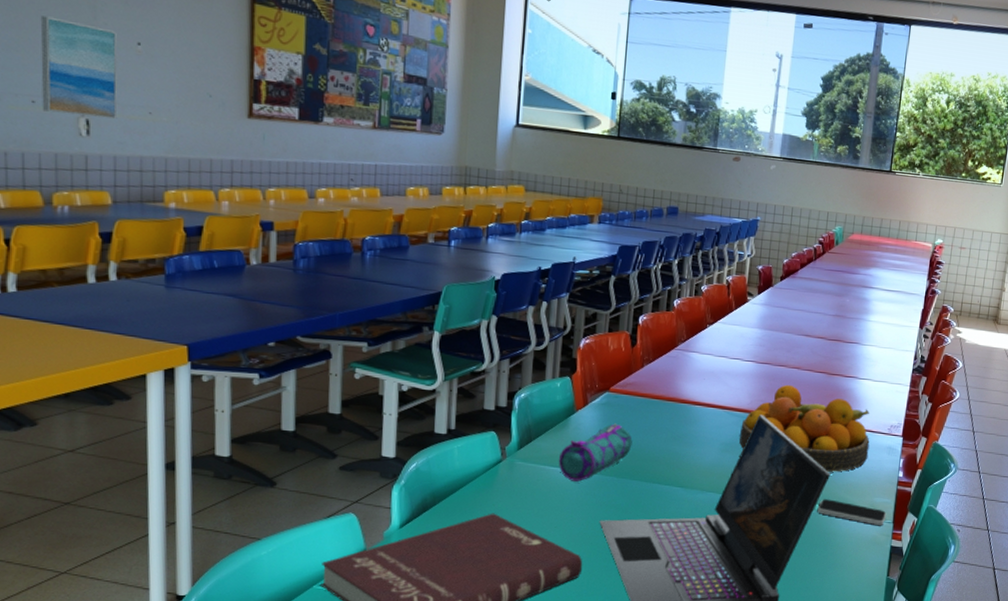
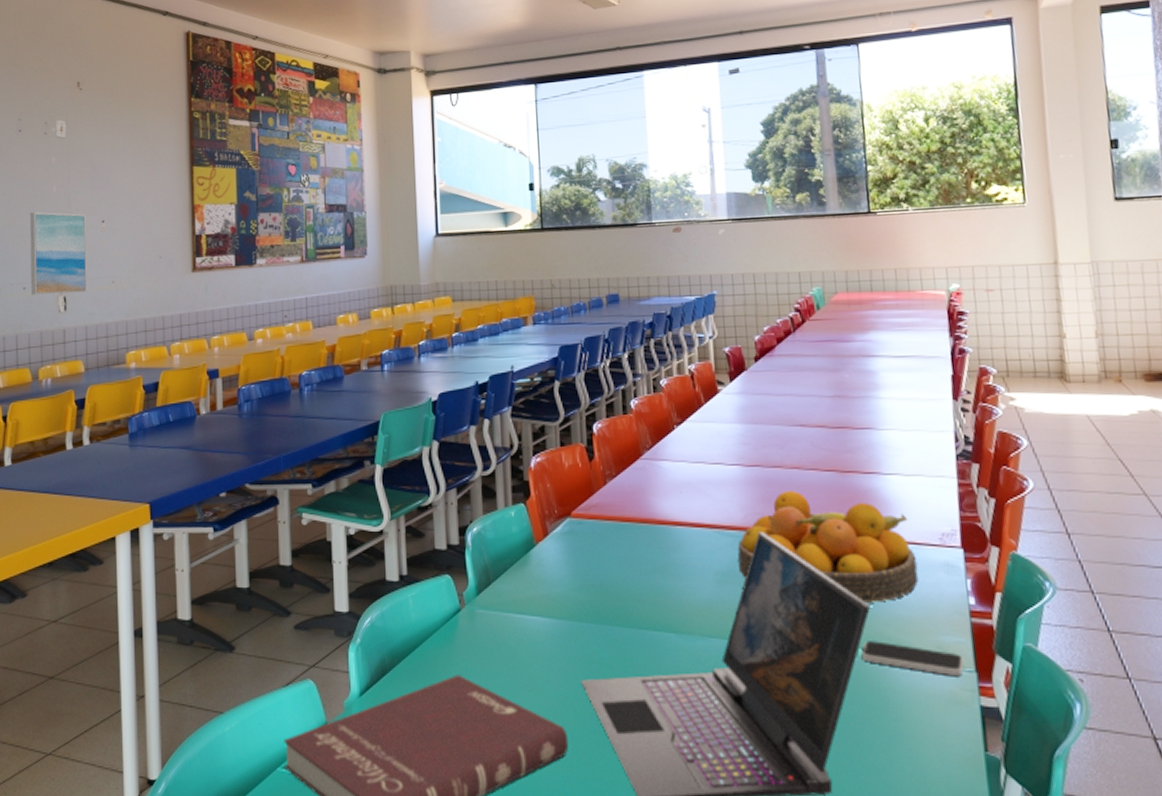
pencil case: present [558,423,633,483] -> none [523,555,607,632]

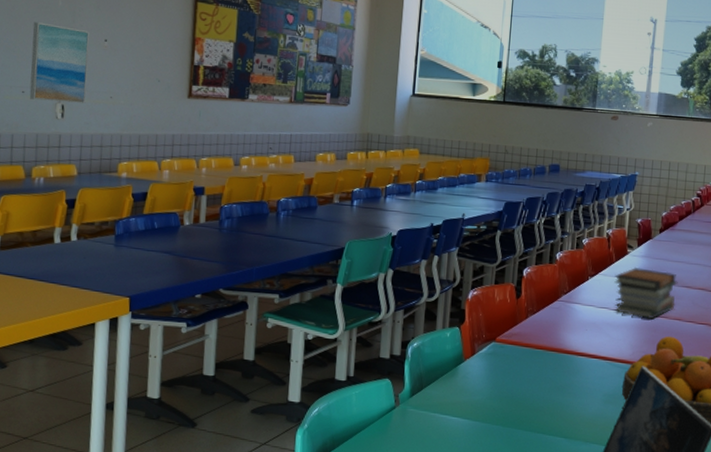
book stack: none [706,407,790,470] -> present [614,266,678,319]

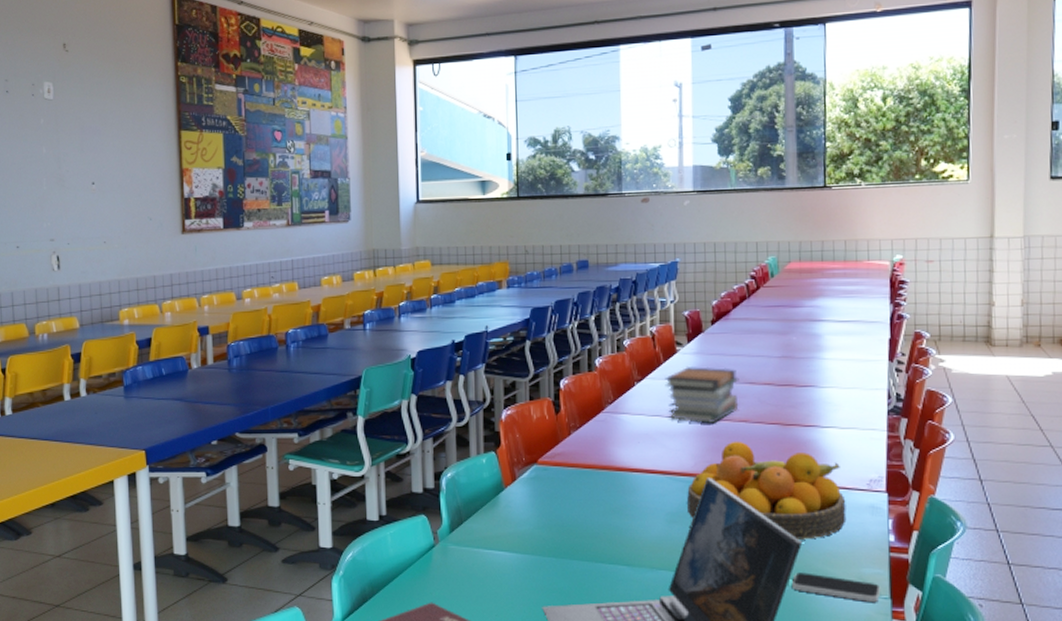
wall art: present [29,22,89,103] -> none [20,173,80,254]

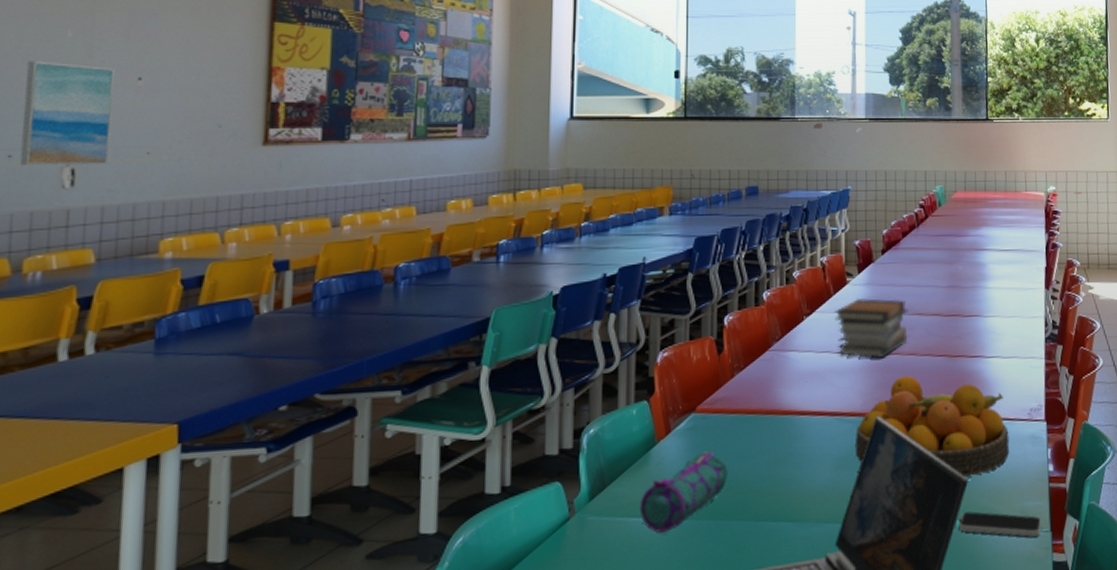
wall art: none [20,173,80,254] -> present [19,61,115,165]
pencil case: none [492,498,568,566] -> present [639,451,728,534]

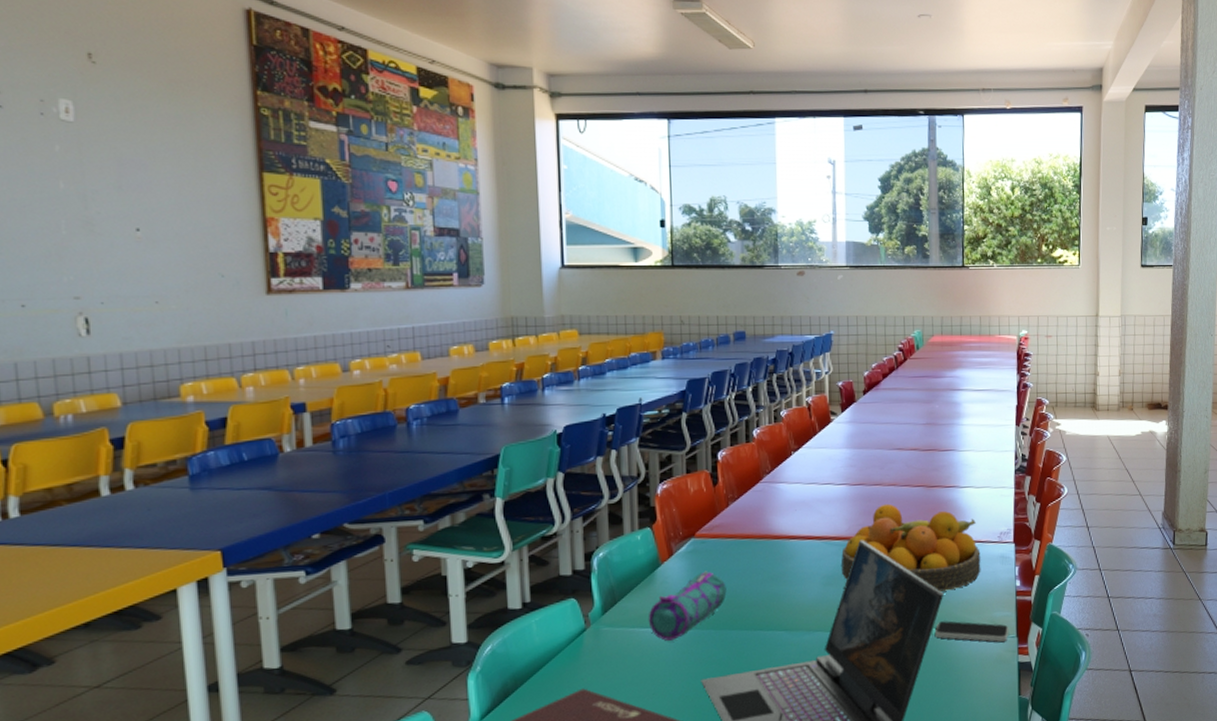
wall art: present [19,61,115,165] -> none [24,212,120,315]
book stack: present [834,297,908,358] -> none [820,434,889,489]

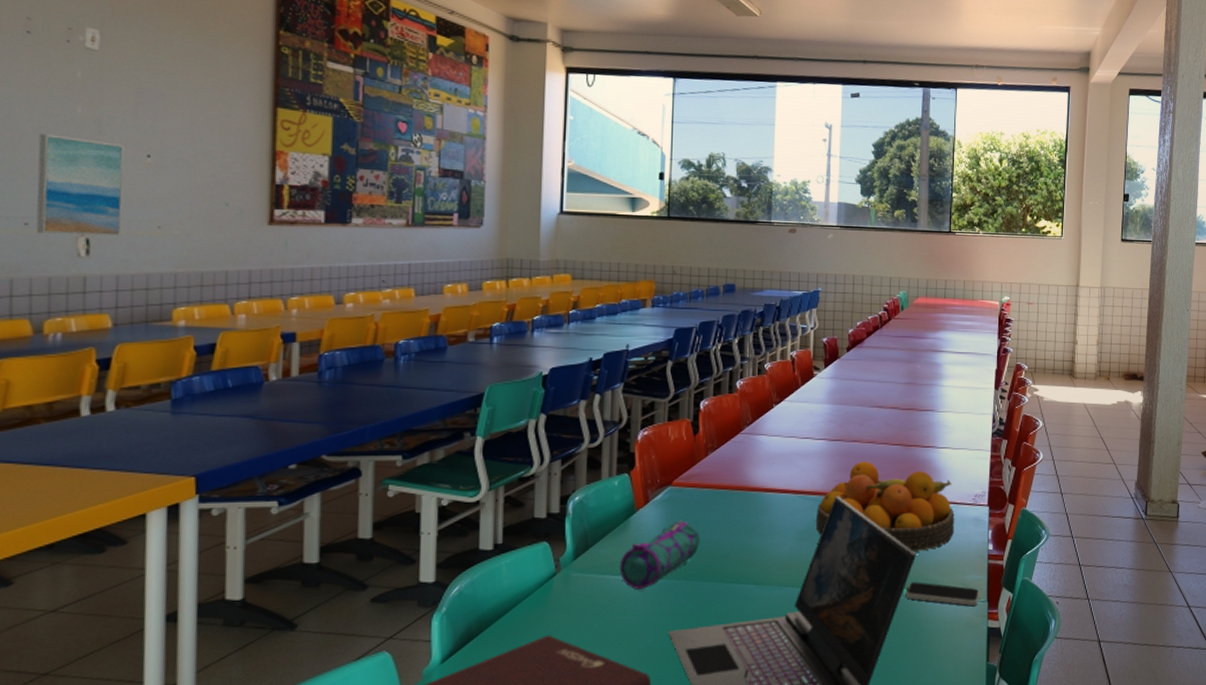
wall art: none [24,212,120,315] -> present [35,134,124,236]

